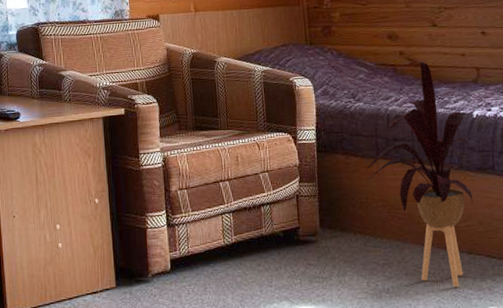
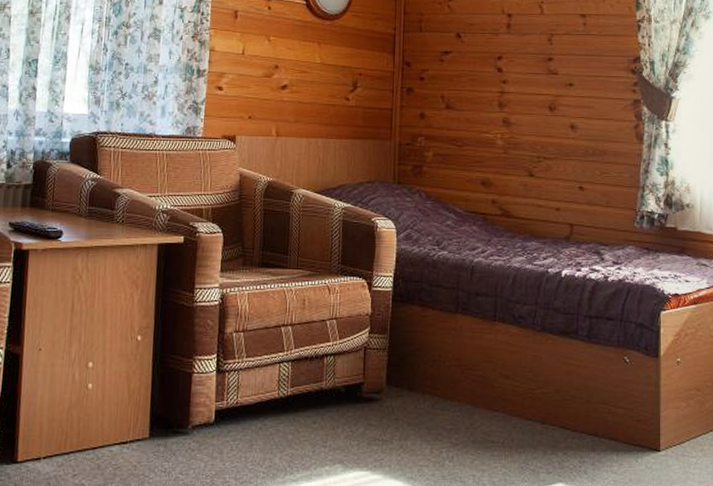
house plant: present [366,61,473,288] -> none [441,212,558,460]

